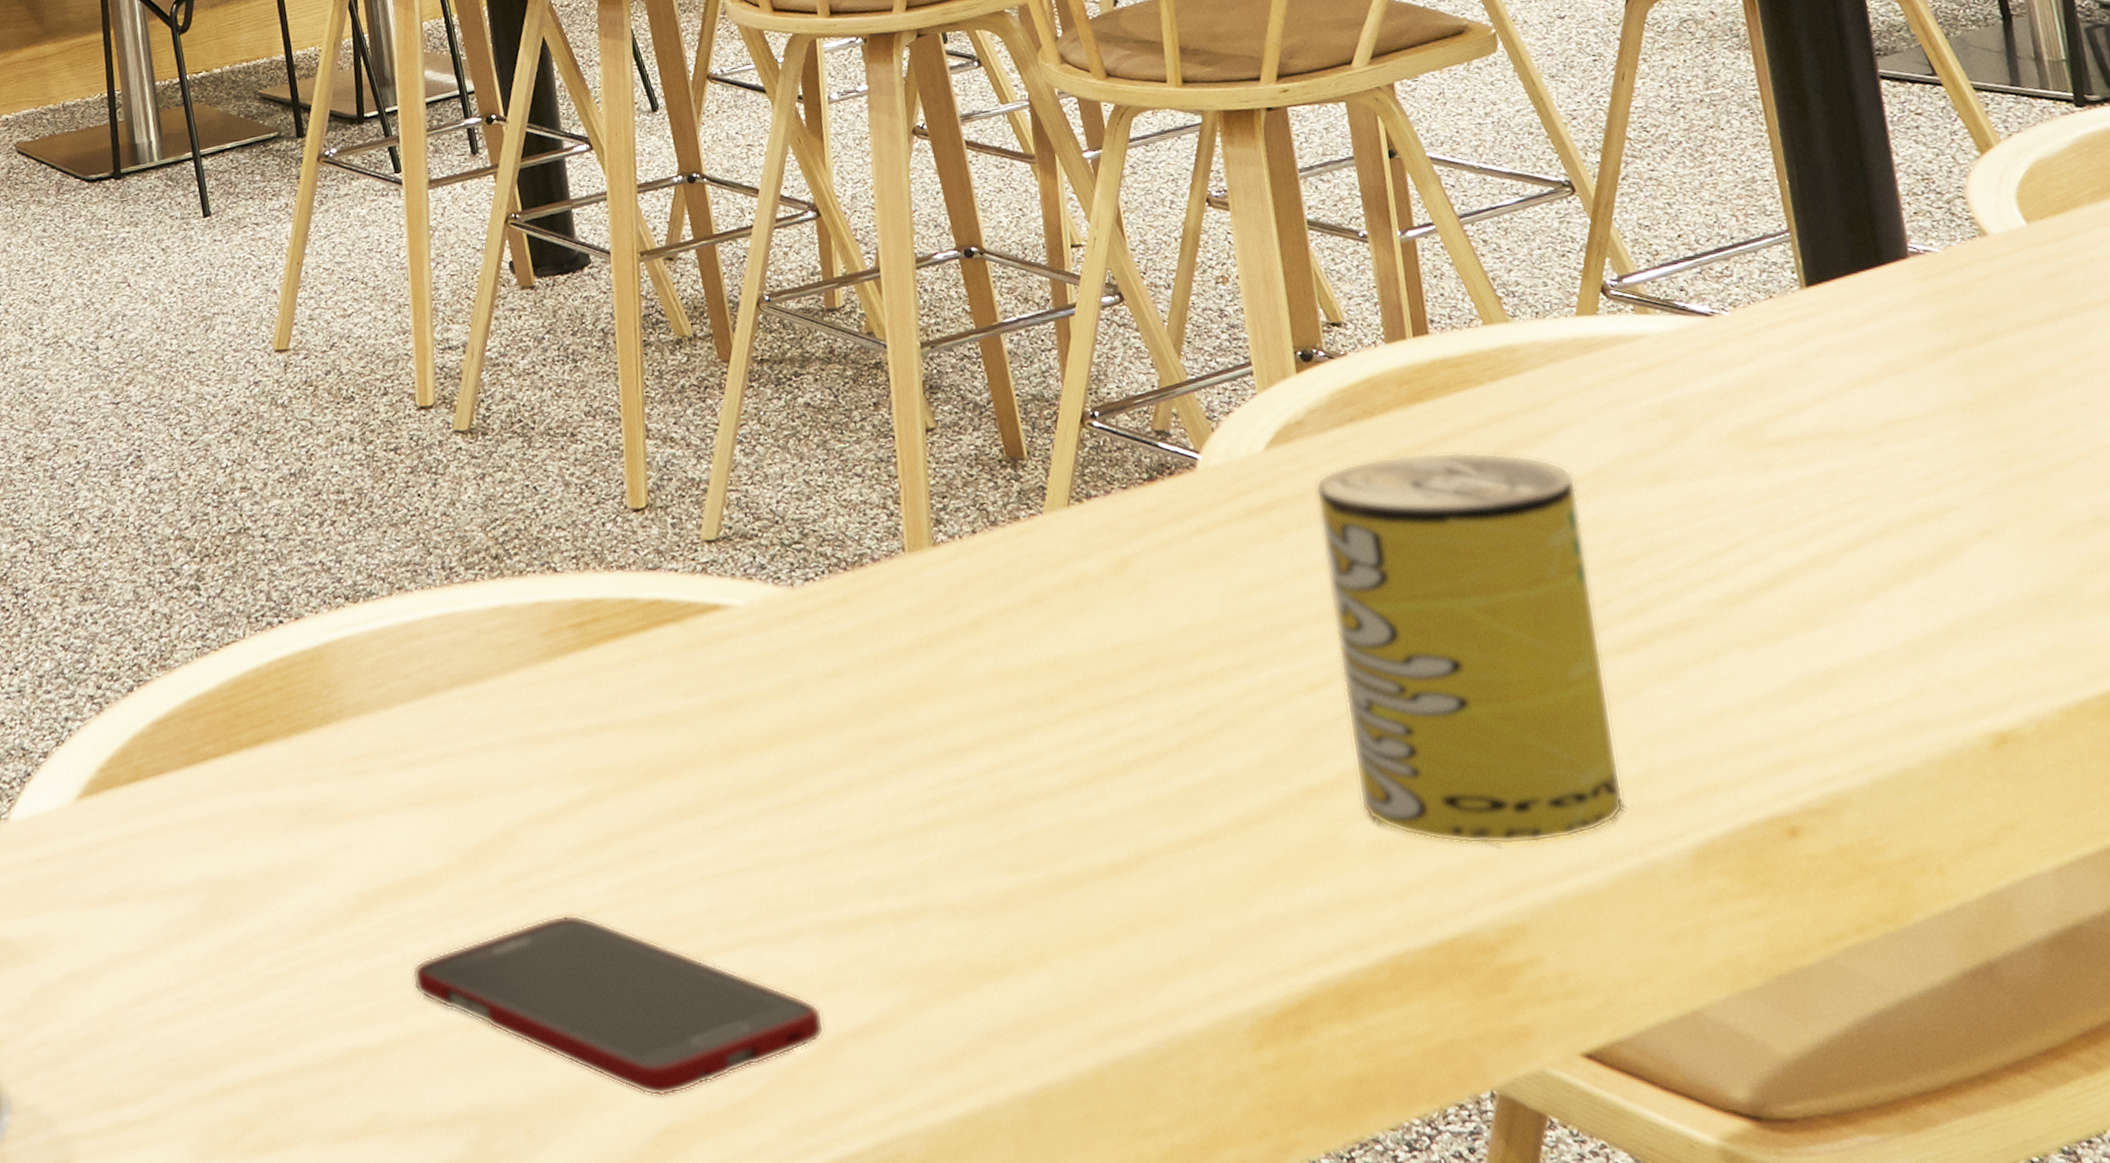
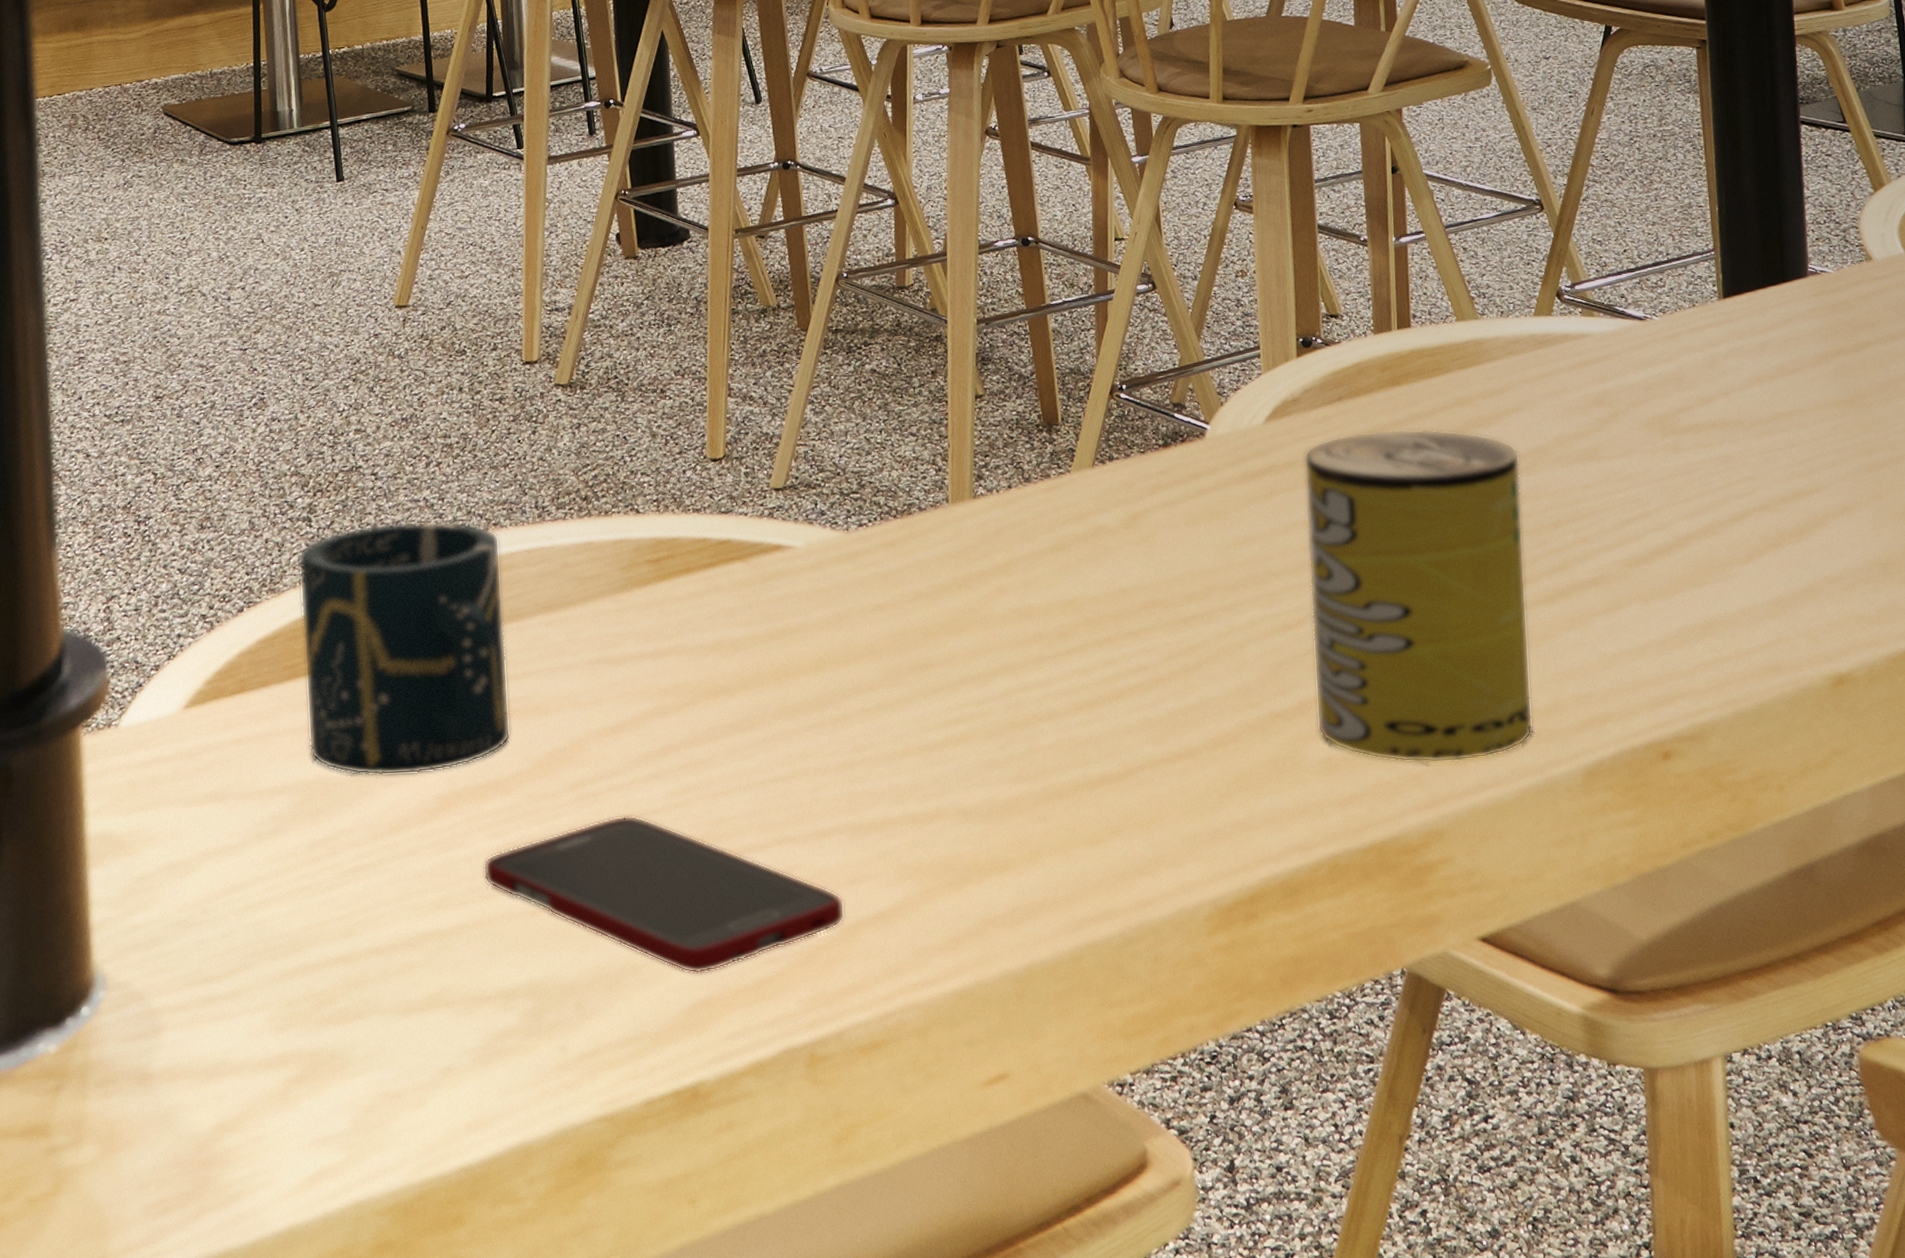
cup: none [188,586,432,872] -> present [298,521,511,776]

